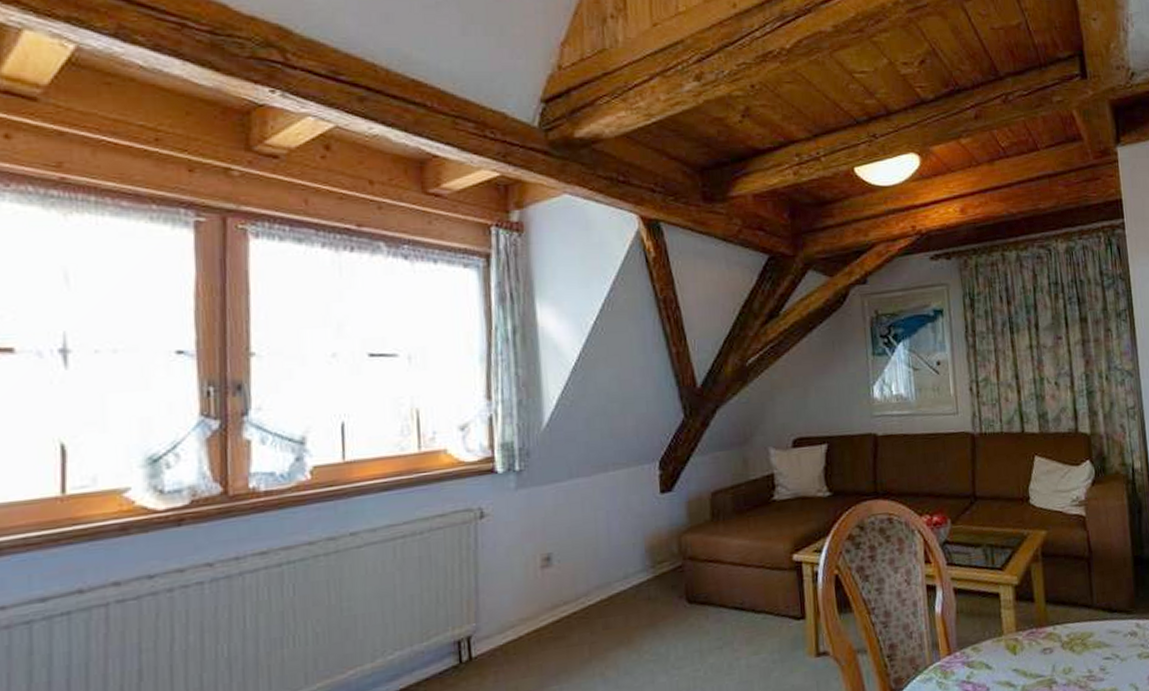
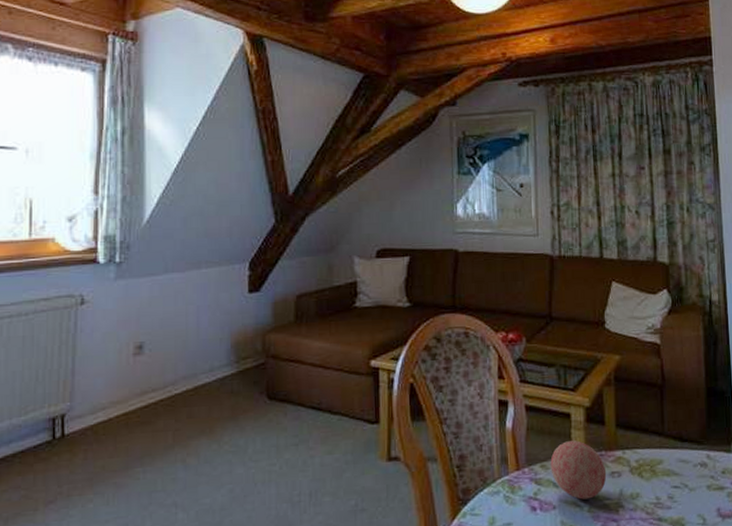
decorative ball: none [981,620,1039,679] -> present [550,440,607,500]

